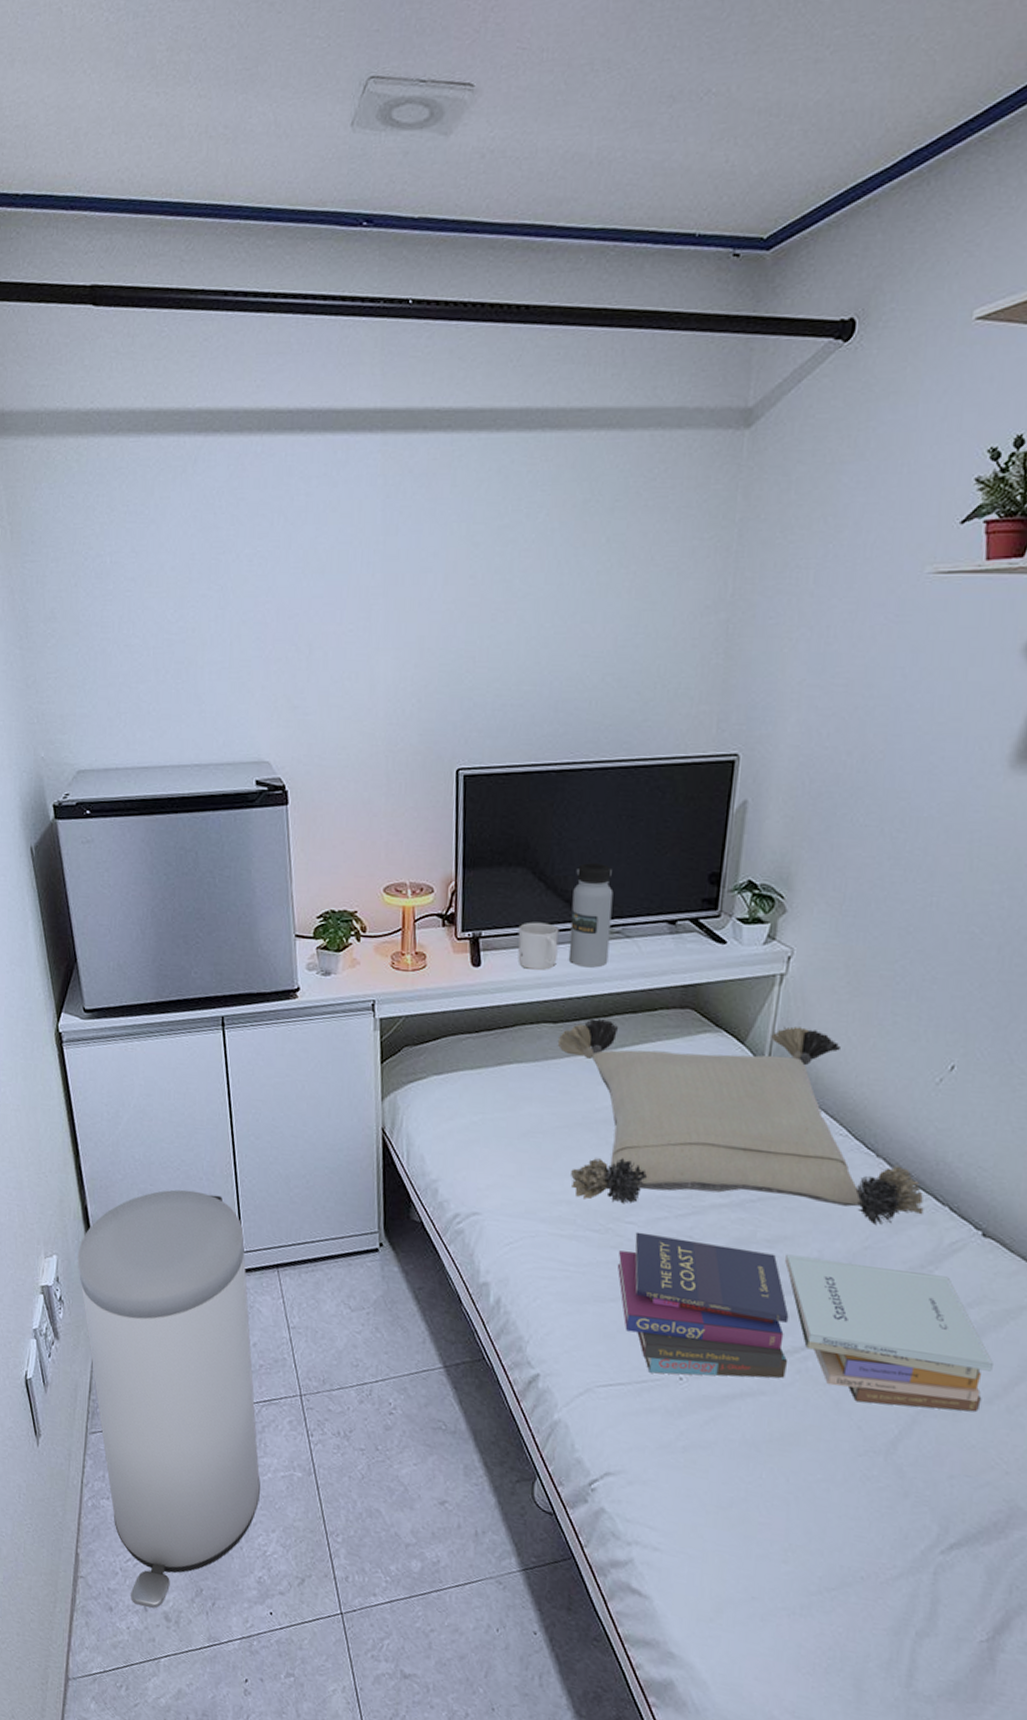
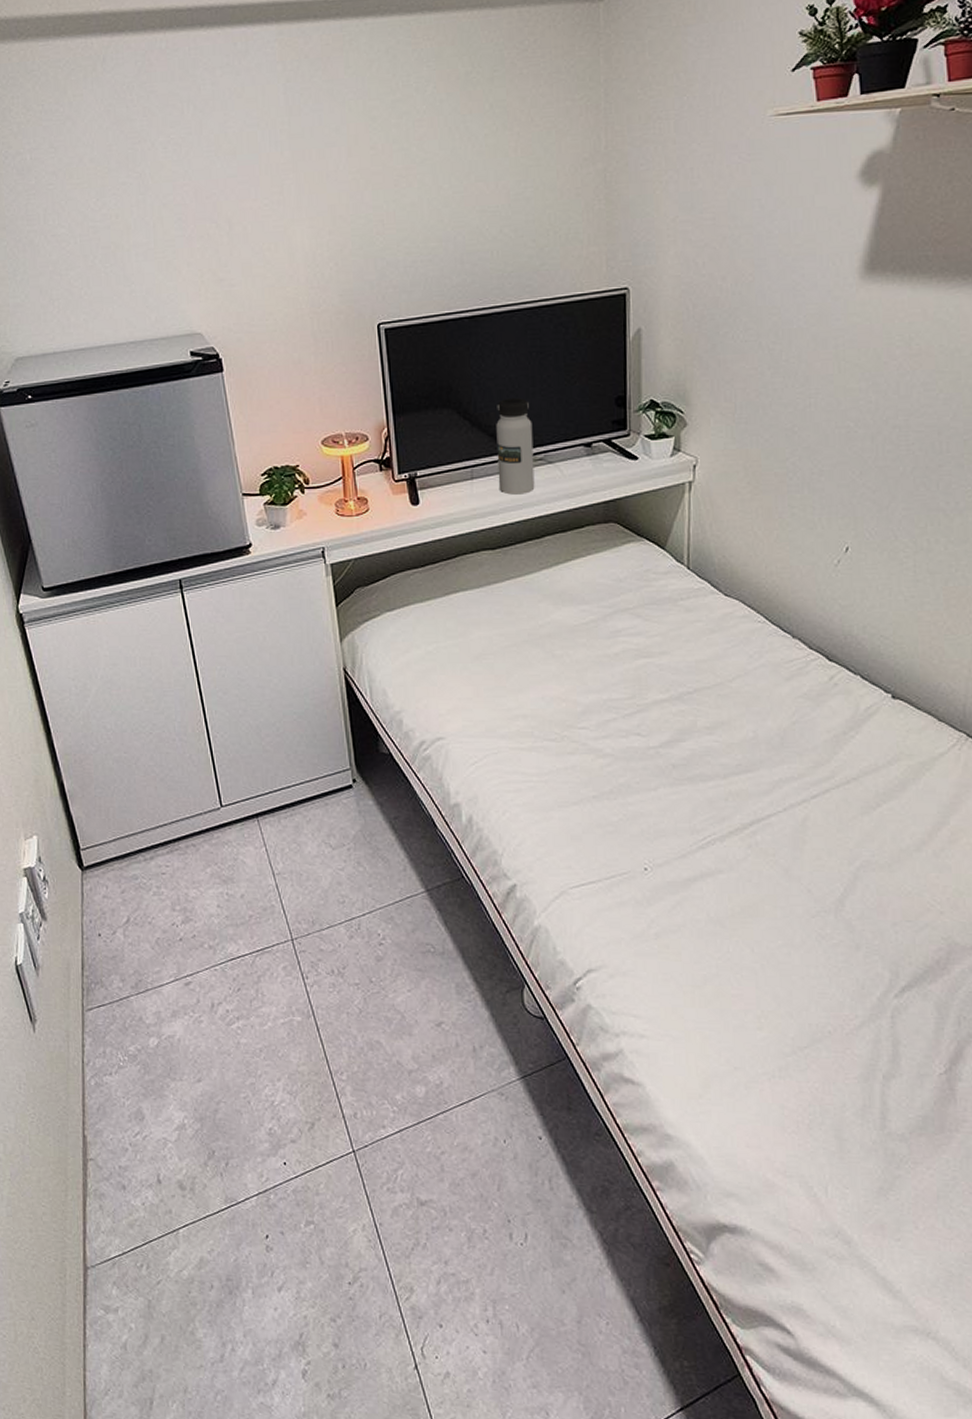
pedal bin: present [77,1190,260,1609] -> none [57,753,262,1179]
mug: present [517,922,559,971] -> none [450,457,489,503]
pillow: present [557,1018,924,1226] -> none [497,528,839,711]
books: present [617,1232,789,1379] -> none [575,735,738,867]
books: present [785,1254,993,1412] -> none [725,738,917,867]

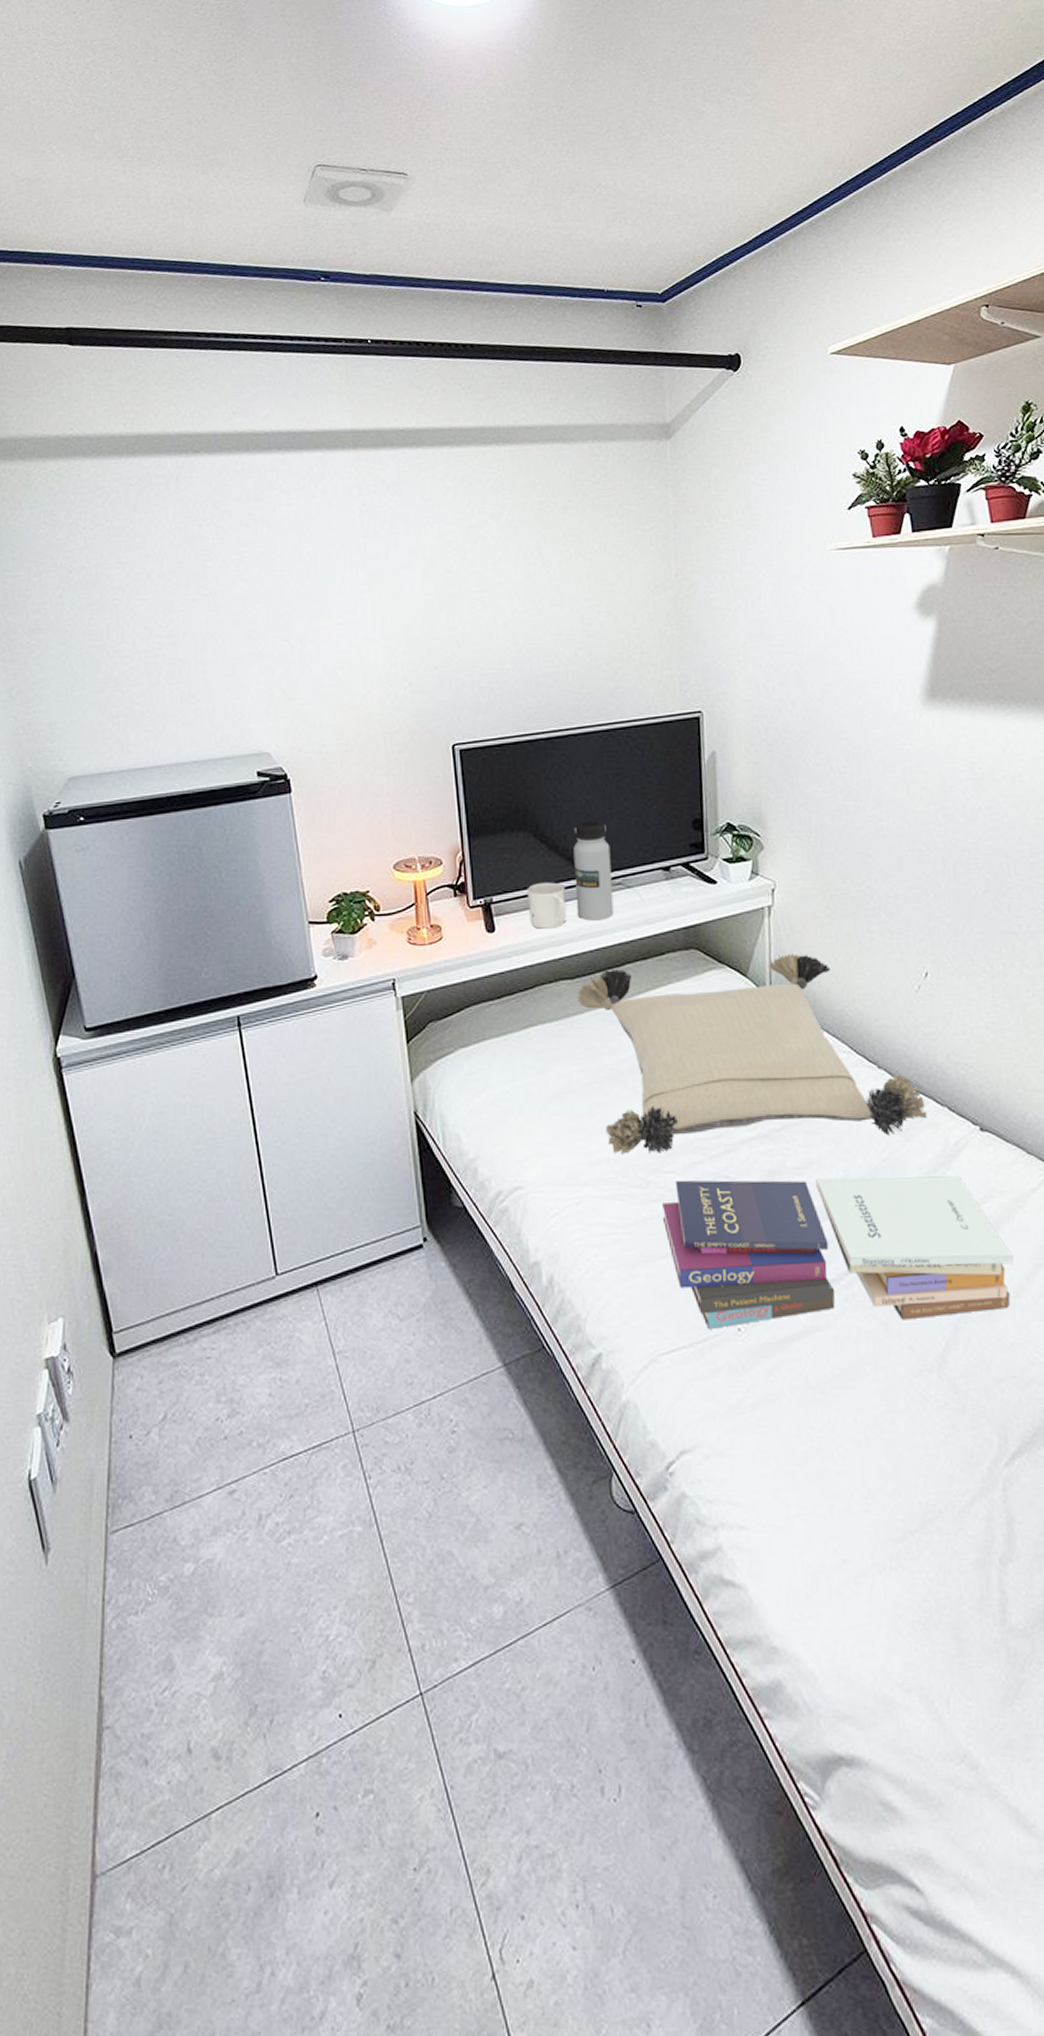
mug: none [450,457,489,503] -> present [527,882,567,930]
pillow: none [497,528,839,711] -> present [576,954,927,1155]
books: none [575,735,738,867] -> present [662,1180,835,1329]
books: none [725,738,917,867] -> present [816,1176,1014,1320]

